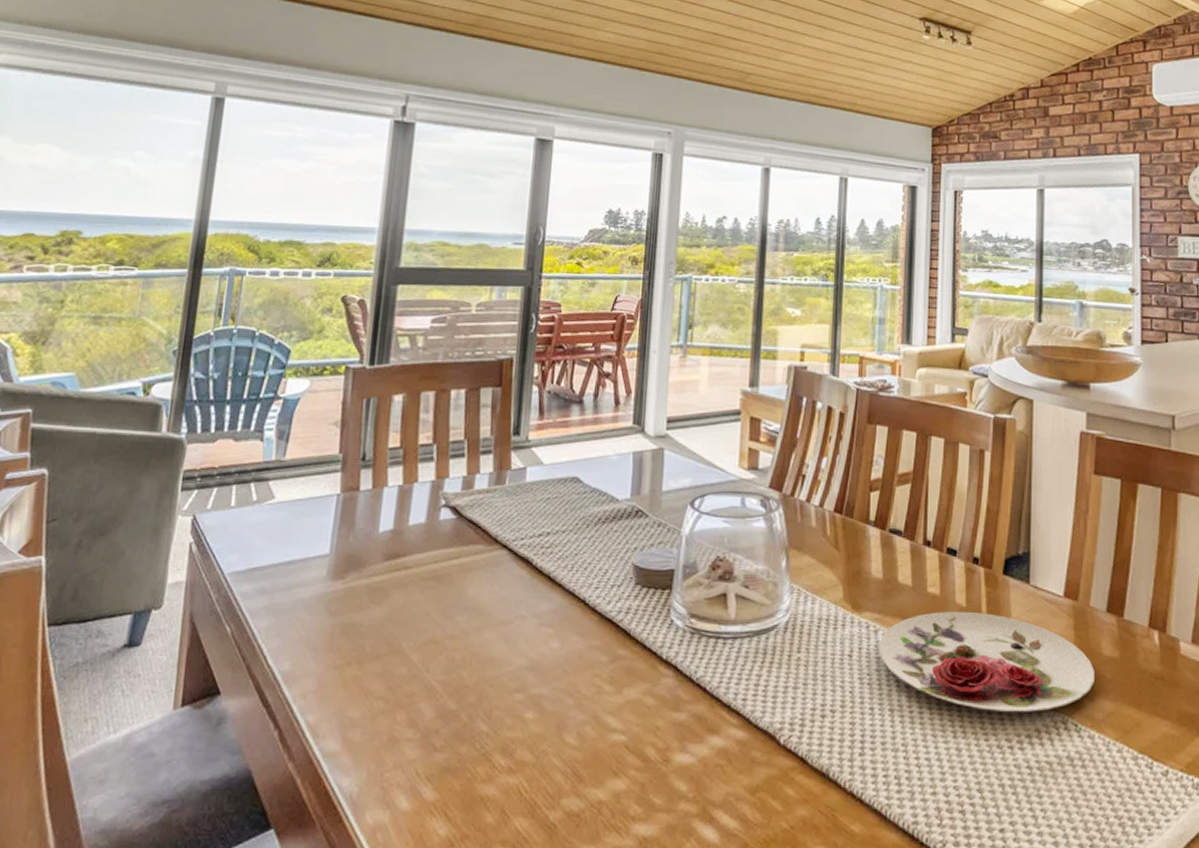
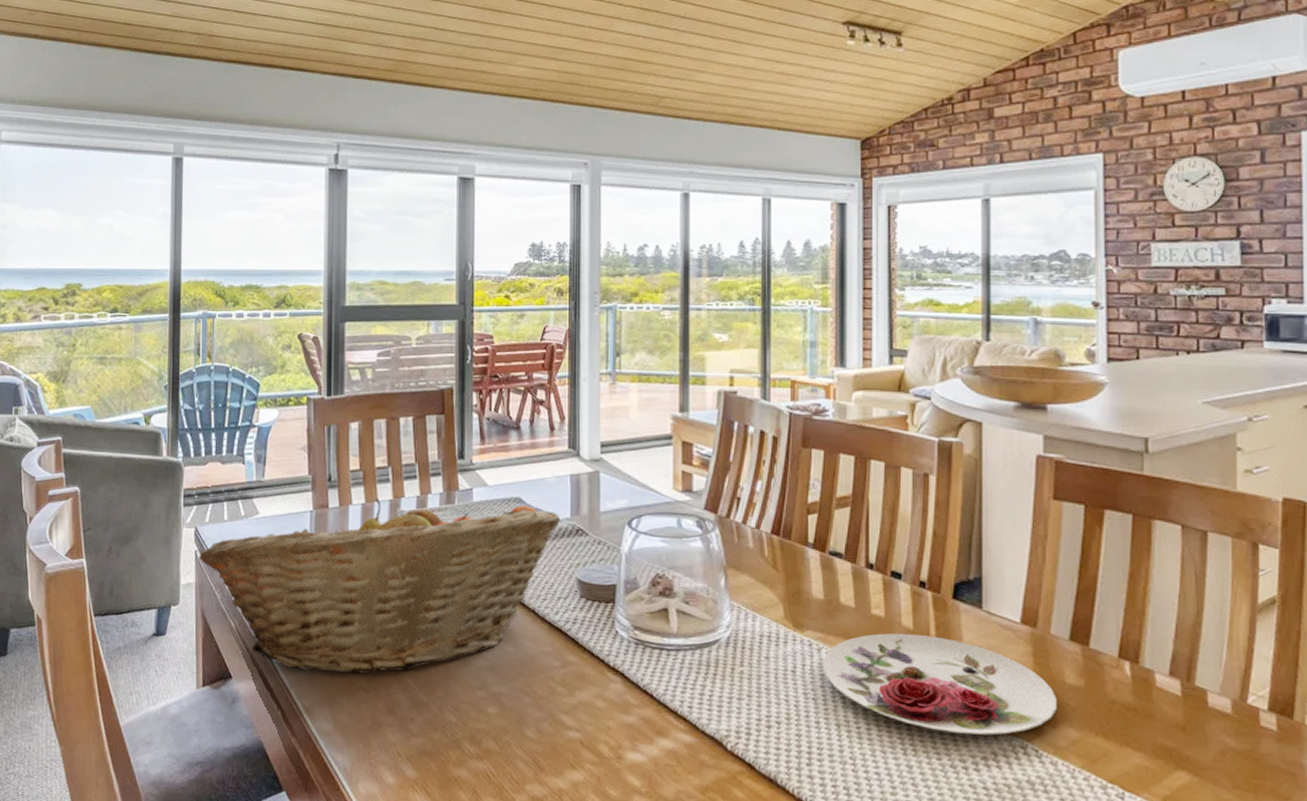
fruit basket: none [194,480,619,682] -> present [199,499,560,675]

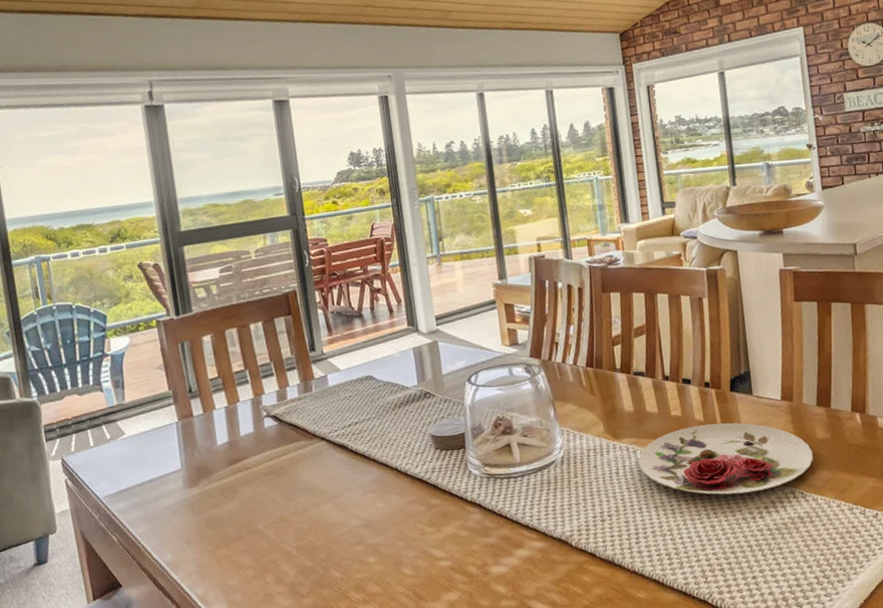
fruit basket: present [199,499,560,675] -> none [70,381,409,566]

